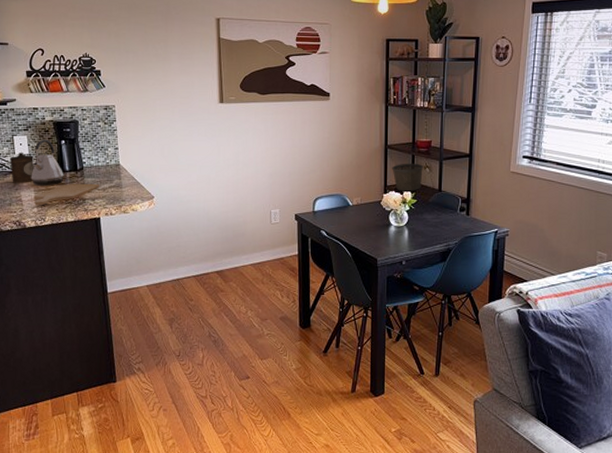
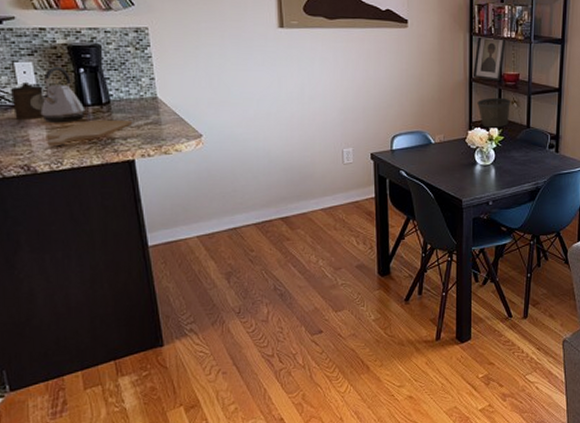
picture frame: none [388,106,419,147] -> present [472,35,506,81]

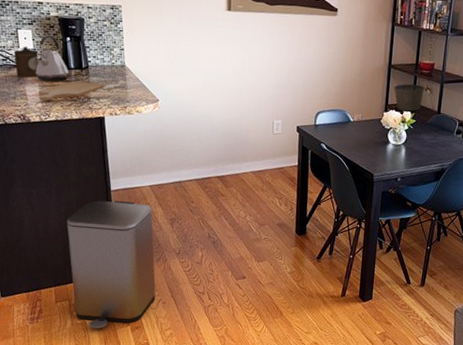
pedal bin: none [93,258,214,415] -> present [66,200,156,329]
picture frame: present [472,35,506,81] -> none [391,26,425,69]

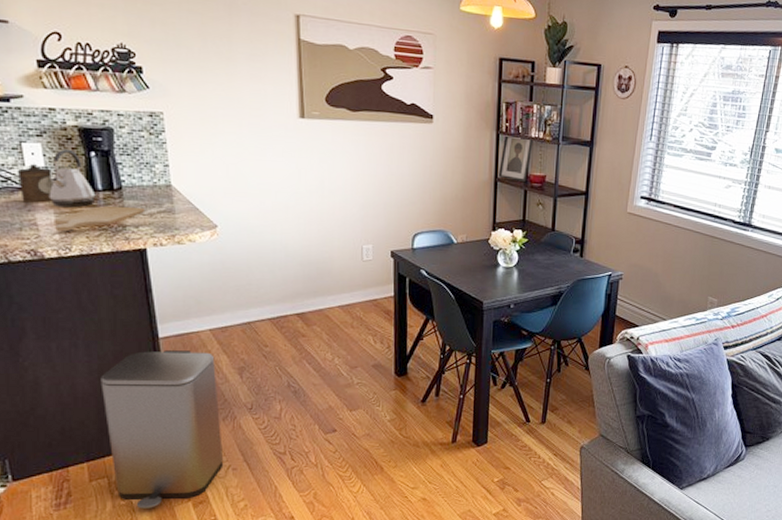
picture frame: none [391,26,425,69] -> present [498,134,533,182]
basket: present [394,83,424,112] -> none [502,198,536,230]

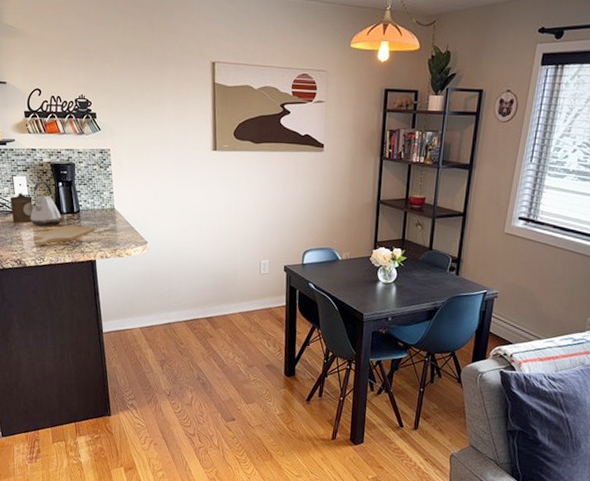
pedal bin: present [100,350,224,509] -> none [62,342,148,469]
picture frame: present [498,134,533,182] -> none [380,160,414,204]

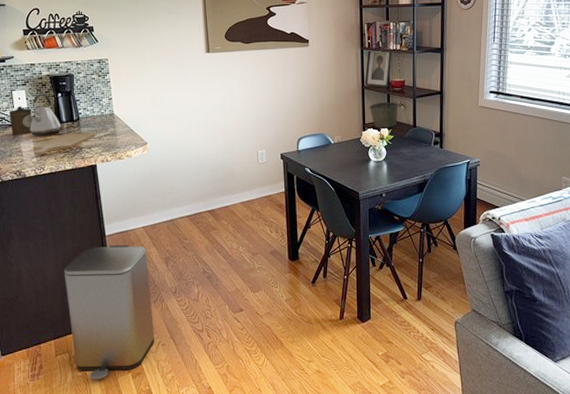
pedal bin: none [62,342,148,469] -> present [64,245,155,379]
picture frame: none [380,160,414,204] -> present [364,49,392,87]
basket: none [383,219,415,249] -> present [369,101,398,128]

